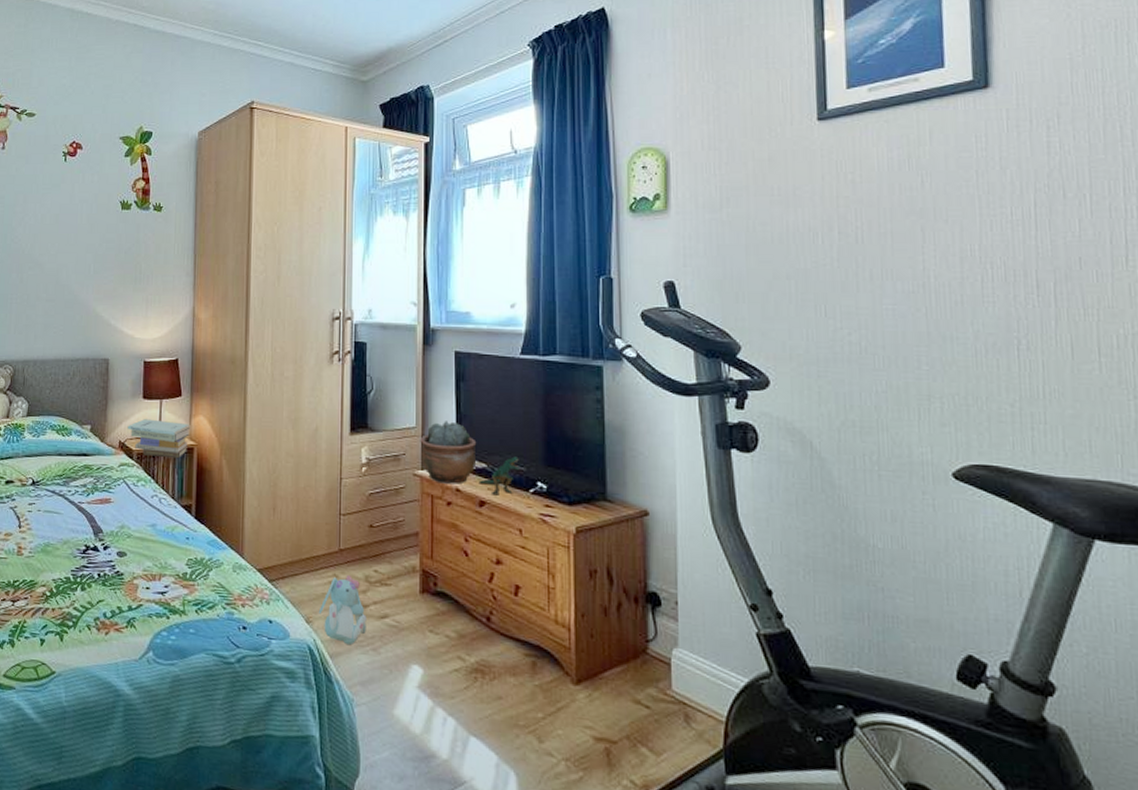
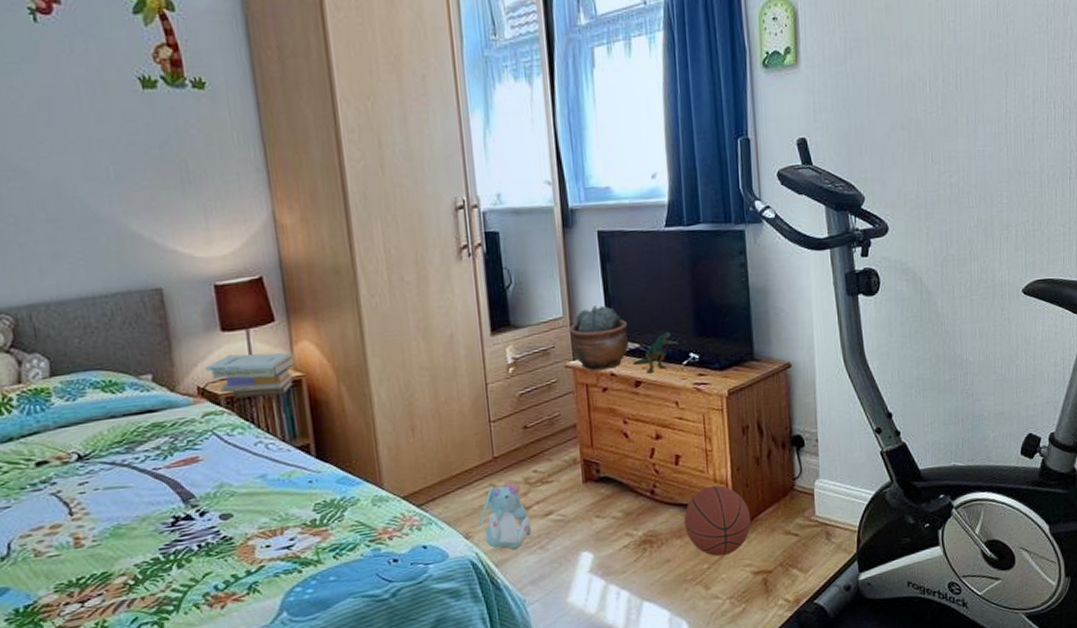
basketball: none [520,626,595,709] -> present [684,485,751,556]

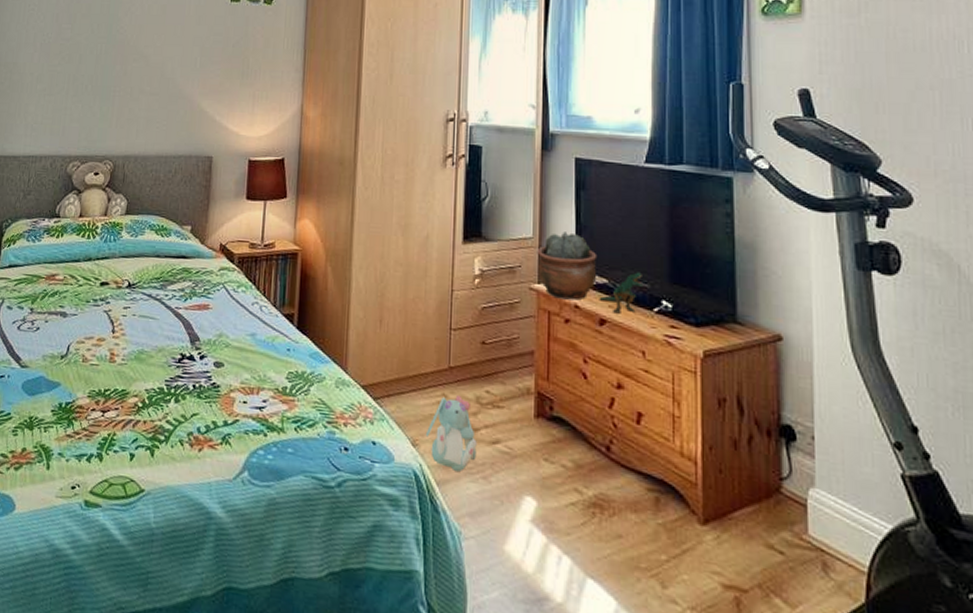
books: present [205,352,294,399] -> none [229,221,295,264]
basketball: present [684,485,751,556] -> none [643,459,724,552]

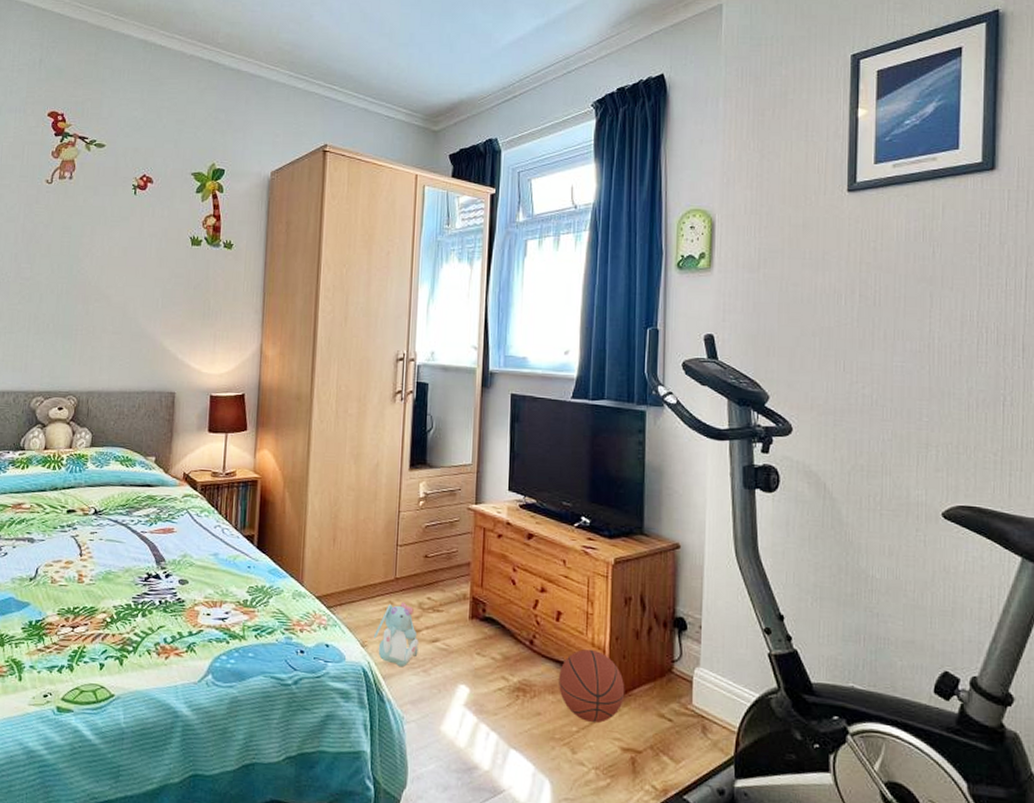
potted cactus: present [537,232,597,300] -> none [475,459,528,518]
toy dinosaur: present [599,272,644,314] -> none [528,493,567,529]
basketball: none [643,459,724,552] -> present [559,649,625,723]

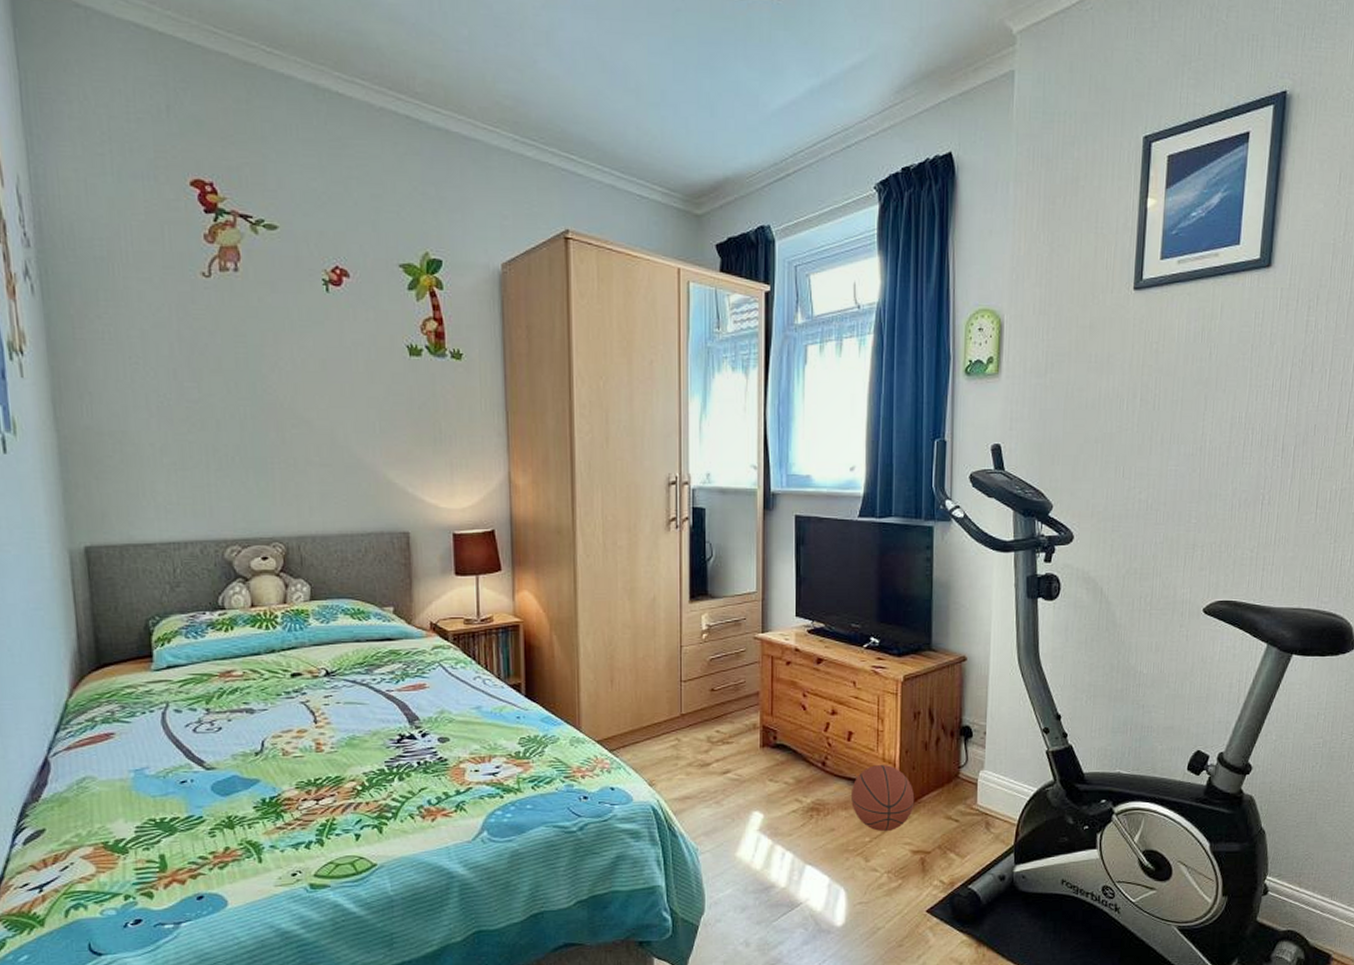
stuffed animal: present [373,601,419,668] -> none [661,737,709,802]

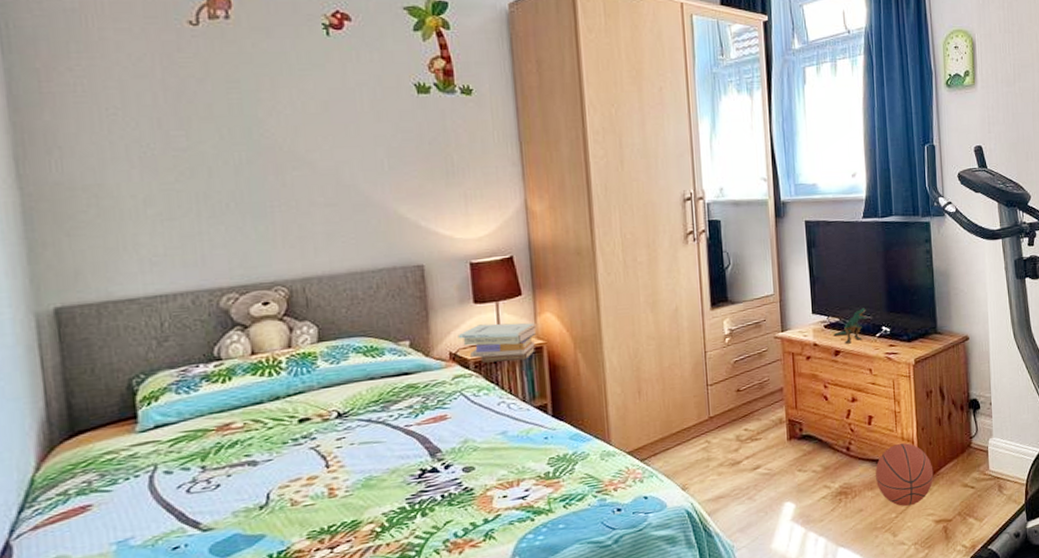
books: none [438,597,514,637] -> present [457,322,537,363]
toy dinosaur: none [816,615,856,652] -> present [833,308,868,344]

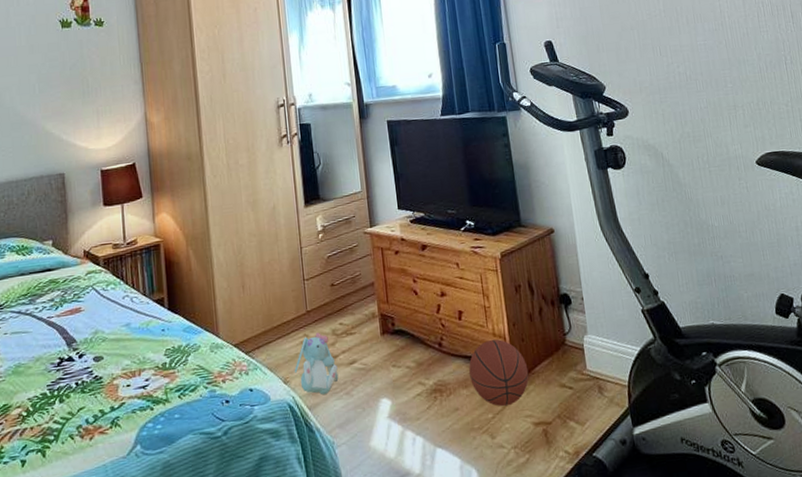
books: present [457,322,537,363] -> none [90,222,155,260]
stuffed animal: none [693,438,741,501] -> present [294,332,339,395]
toy dinosaur: present [833,308,868,344] -> none [419,202,452,239]

